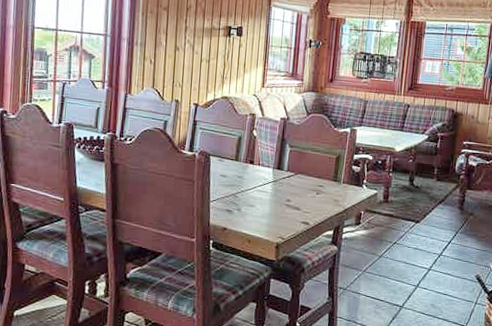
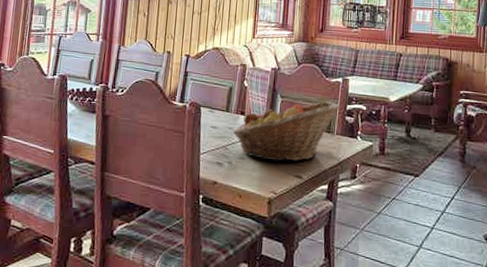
fruit basket: none [242,150,347,209] -> present [233,101,340,162]

